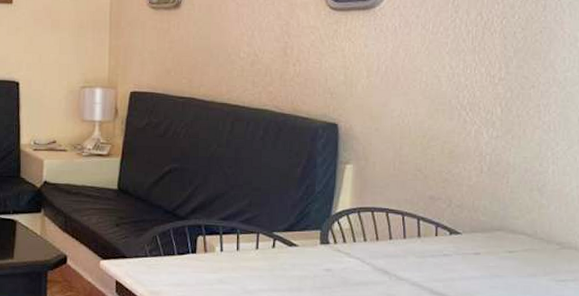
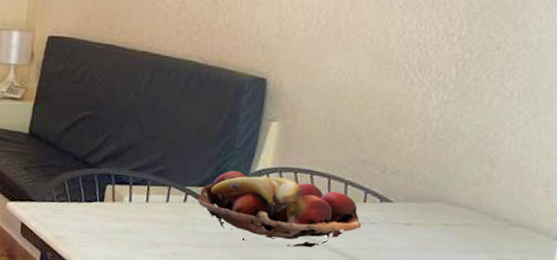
fruit basket: none [286,214,436,284] -> present [198,171,362,248]

